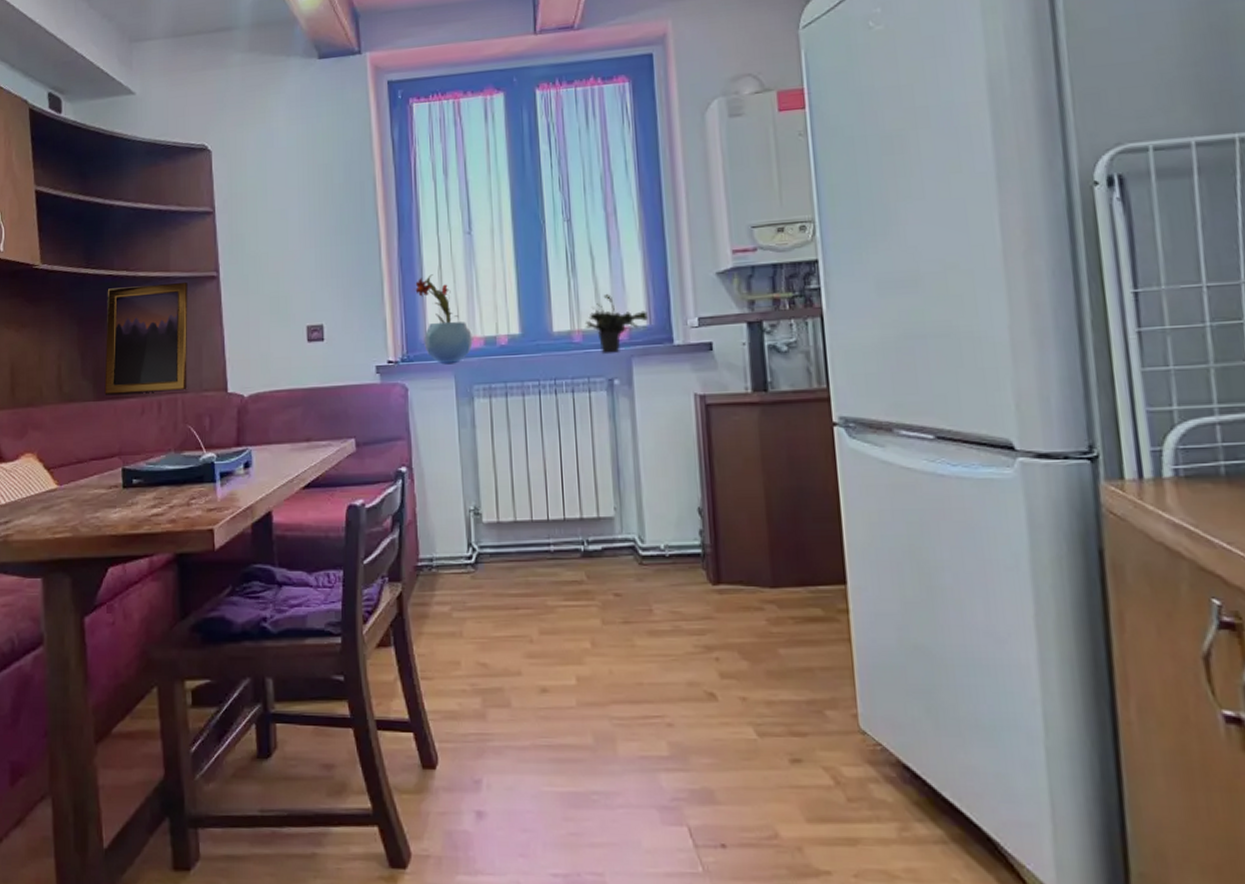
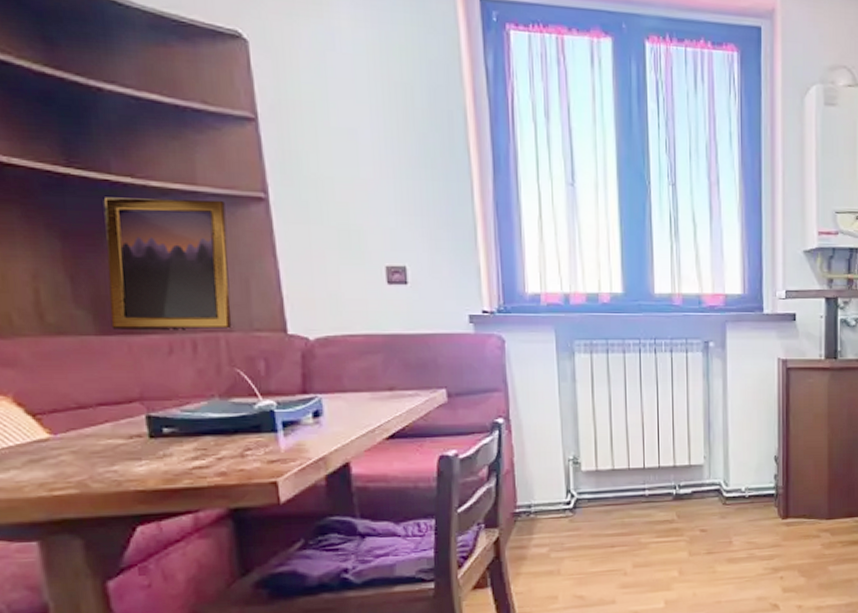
potted flower: present [414,274,473,365] -> none [511,224,574,318]
potted plant: present [584,293,648,355] -> none [685,260,742,319]

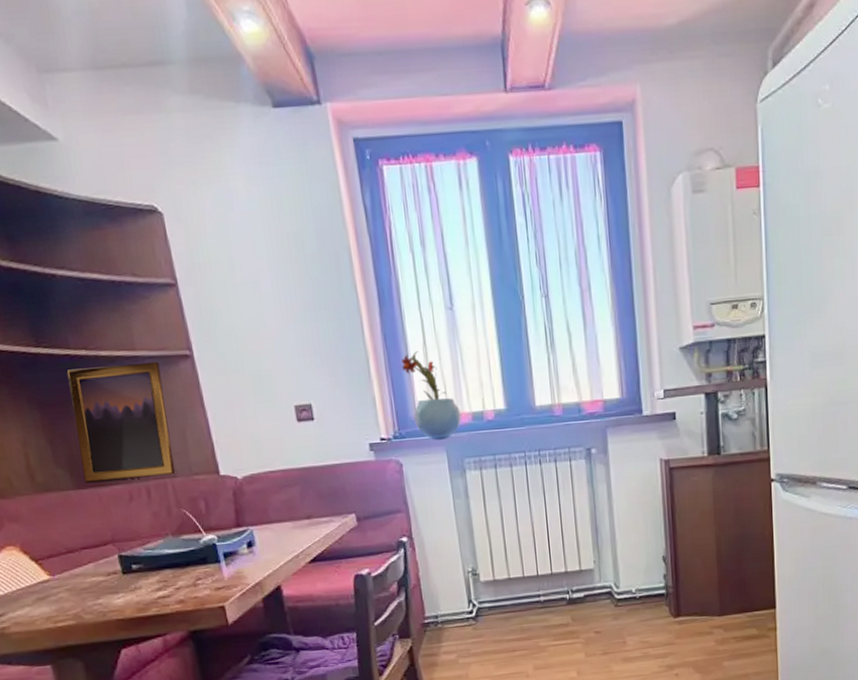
potted flower: none [511,224,574,318] -> present [400,351,461,440]

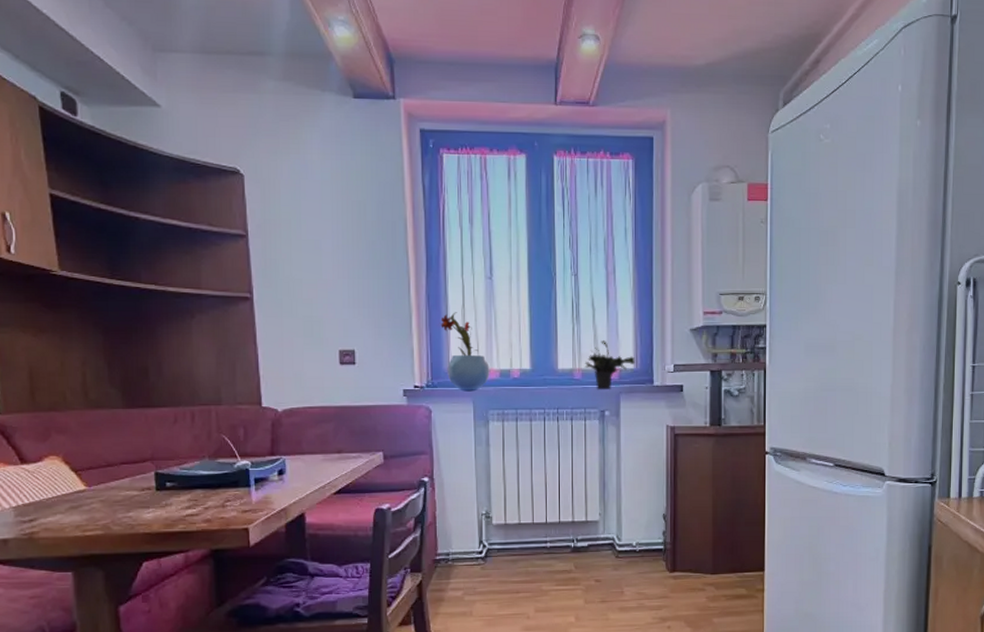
picture frame: present [67,361,175,484] -> none [134,300,221,404]
potted plant: none [564,368,620,426] -> present [584,339,635,390]

